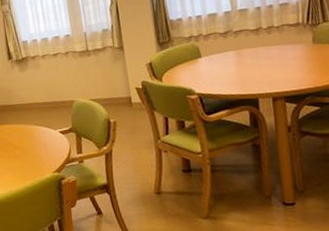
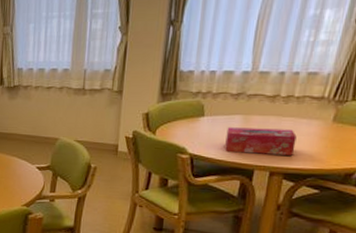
tissue box: none [224,56,288,87] -> present [225,127,297,156]

